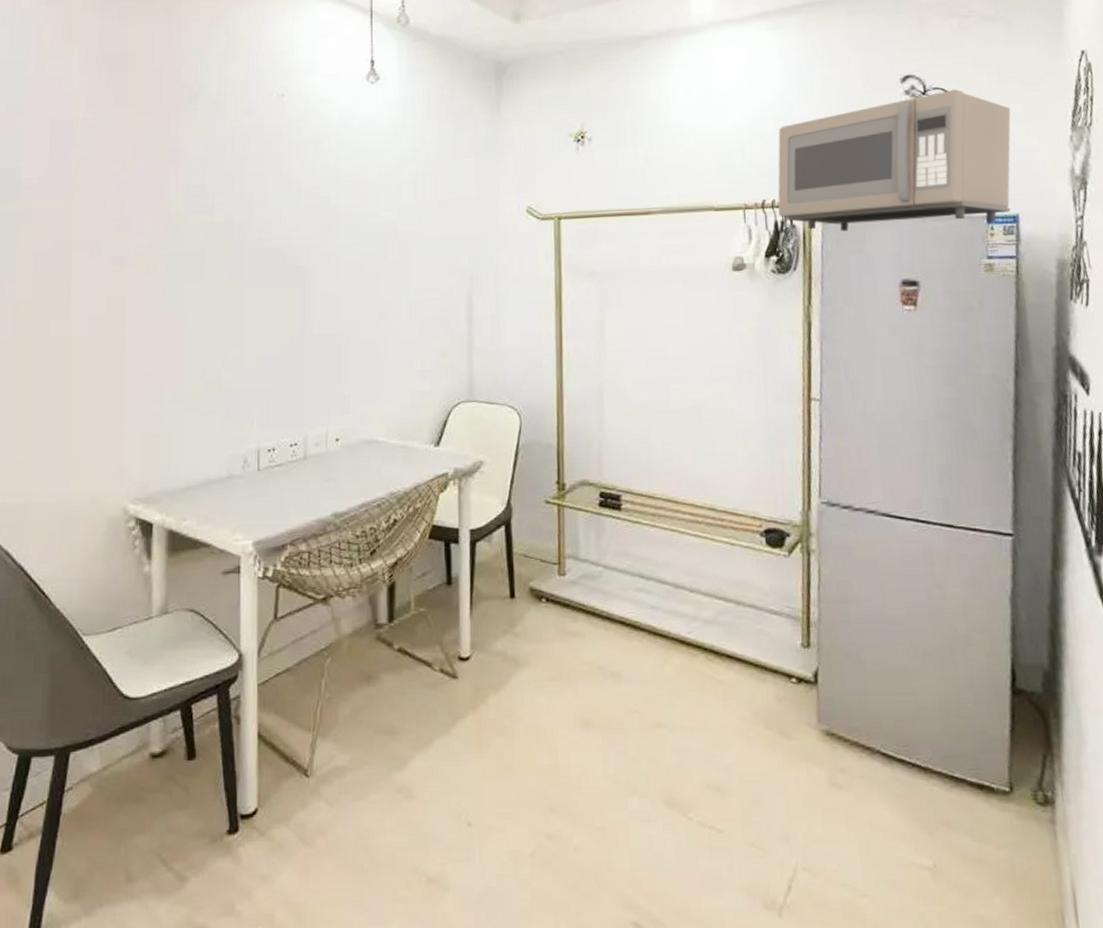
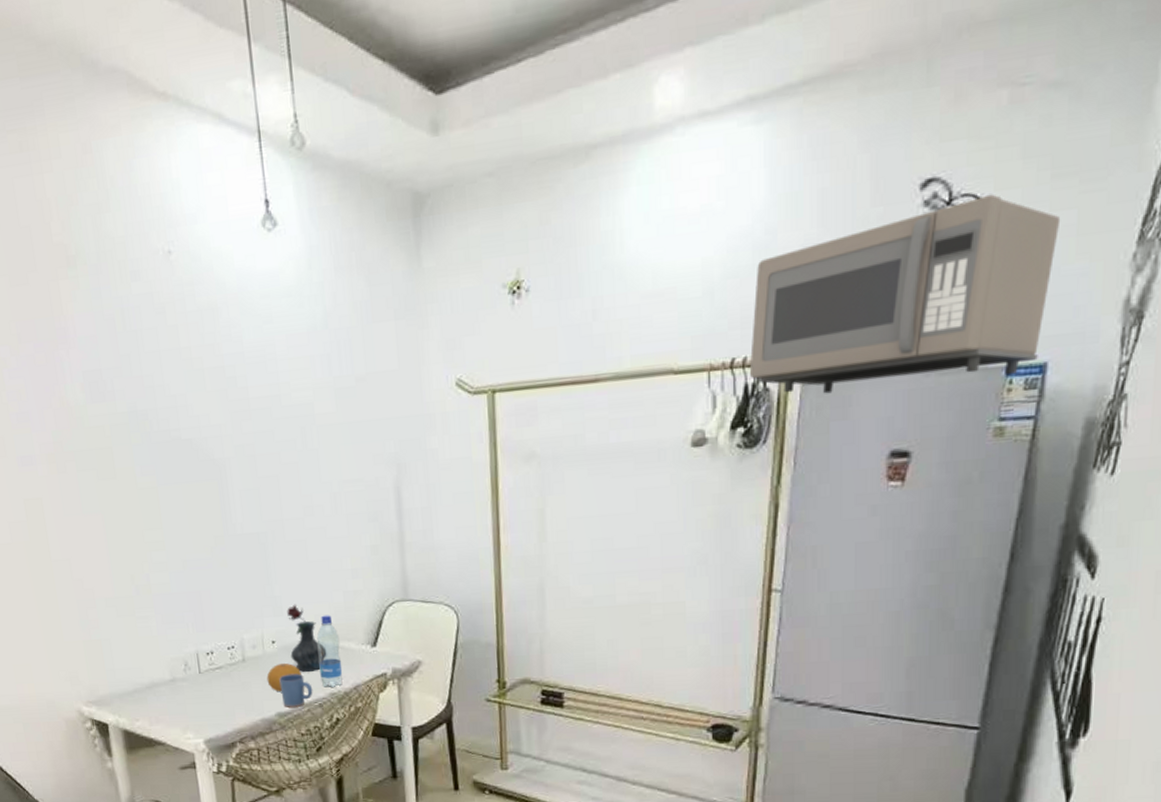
fruit: none [327,461,362,490] -> present [267,662,301,691]
mug: none [339,472,372,507] -> present [279,673,313,707]
vase: none [353,402,384,470] -> present [287,604,321,672]
bottle: none [381,414,404,488] -> present [316,615,343,688]

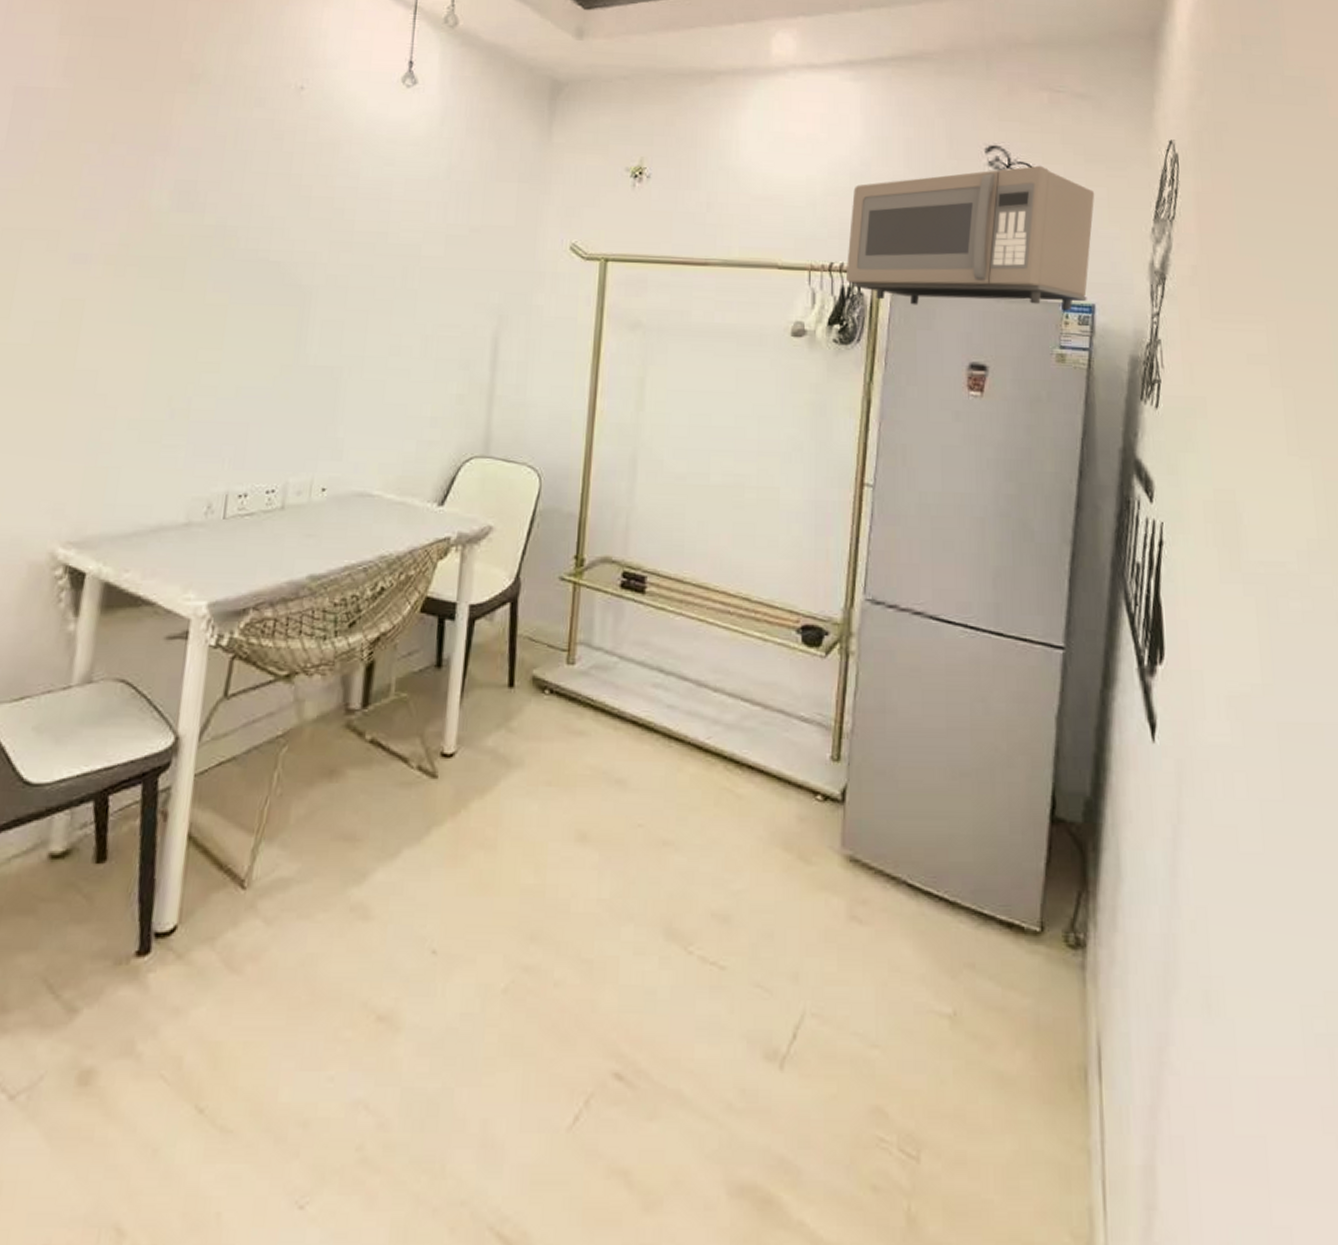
fruit: present [267,662,301,691] -> none [305,515,350,549]
mug: present [279,673,313,707] -> none [319,529,360,570]
vase: present [287,604,321,672] -> none [340,448,379,528]
bottle: present [316,615,343,688] -> none [371,464,403,550]

